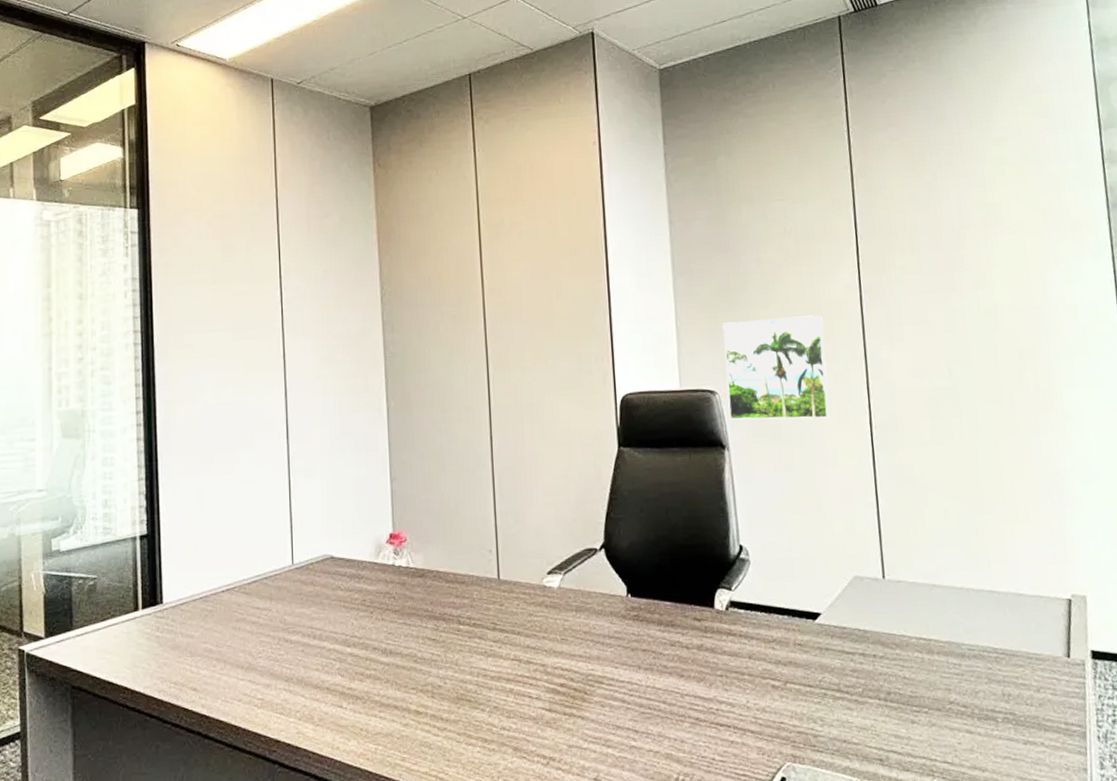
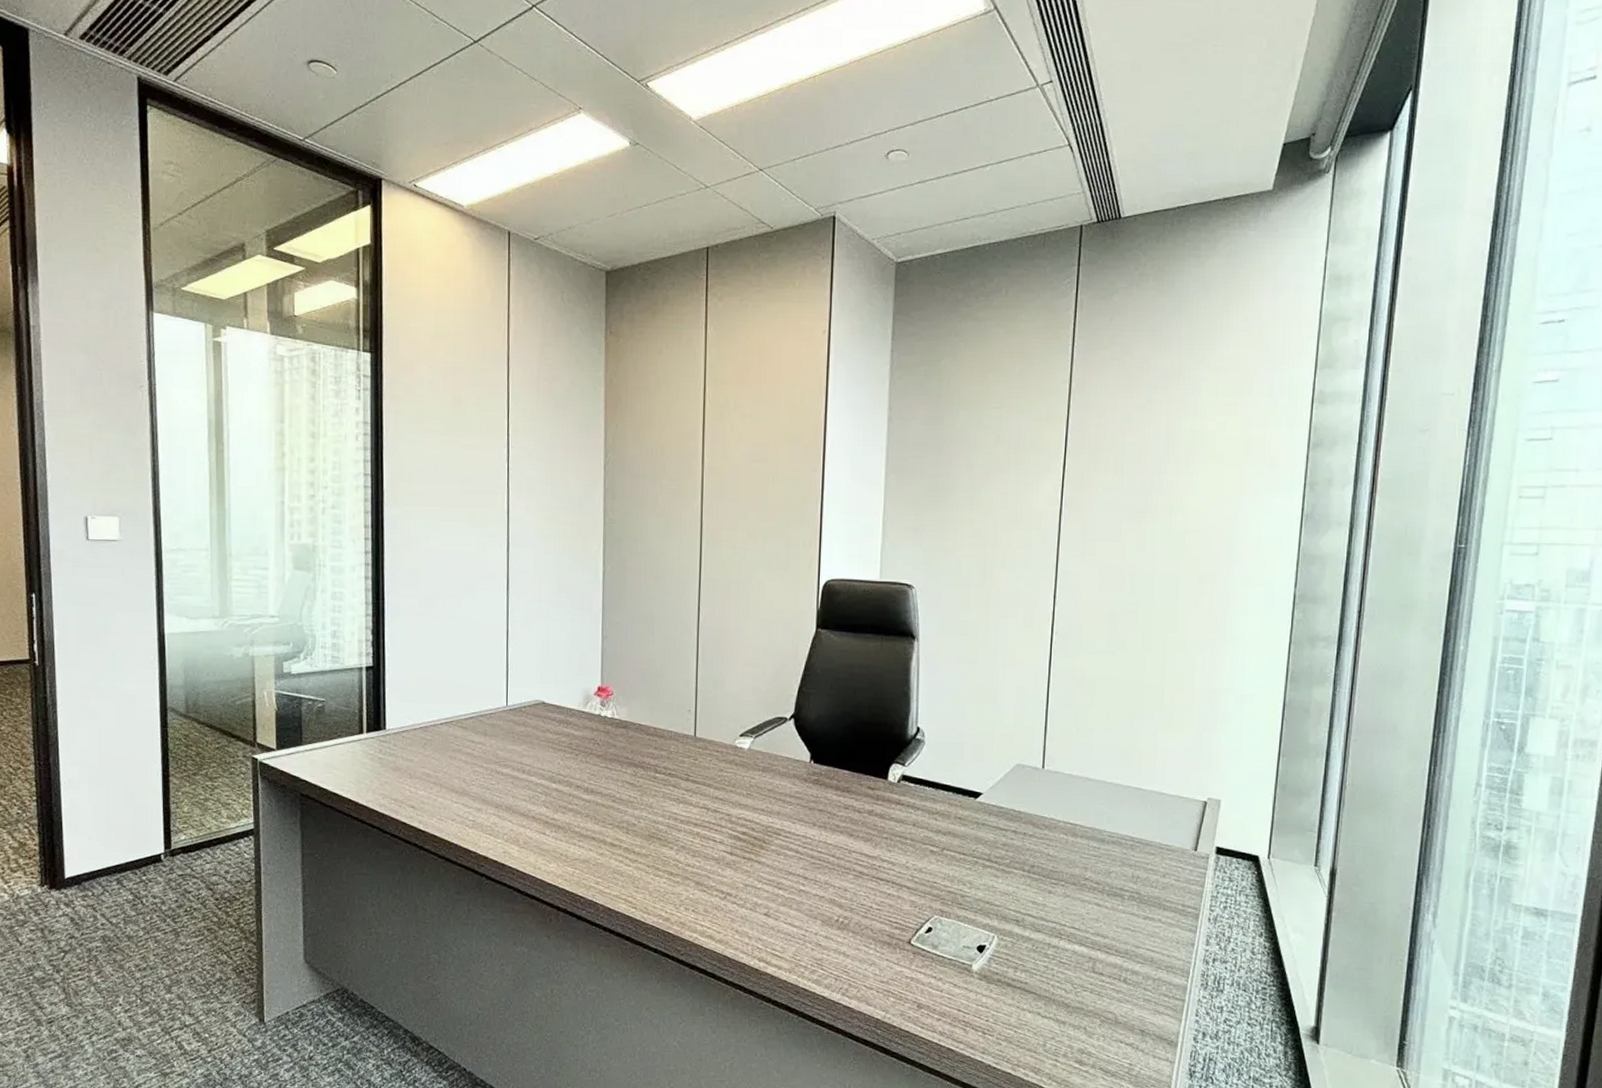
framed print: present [722,315,830,420] -> none [922,522,1022,621]

